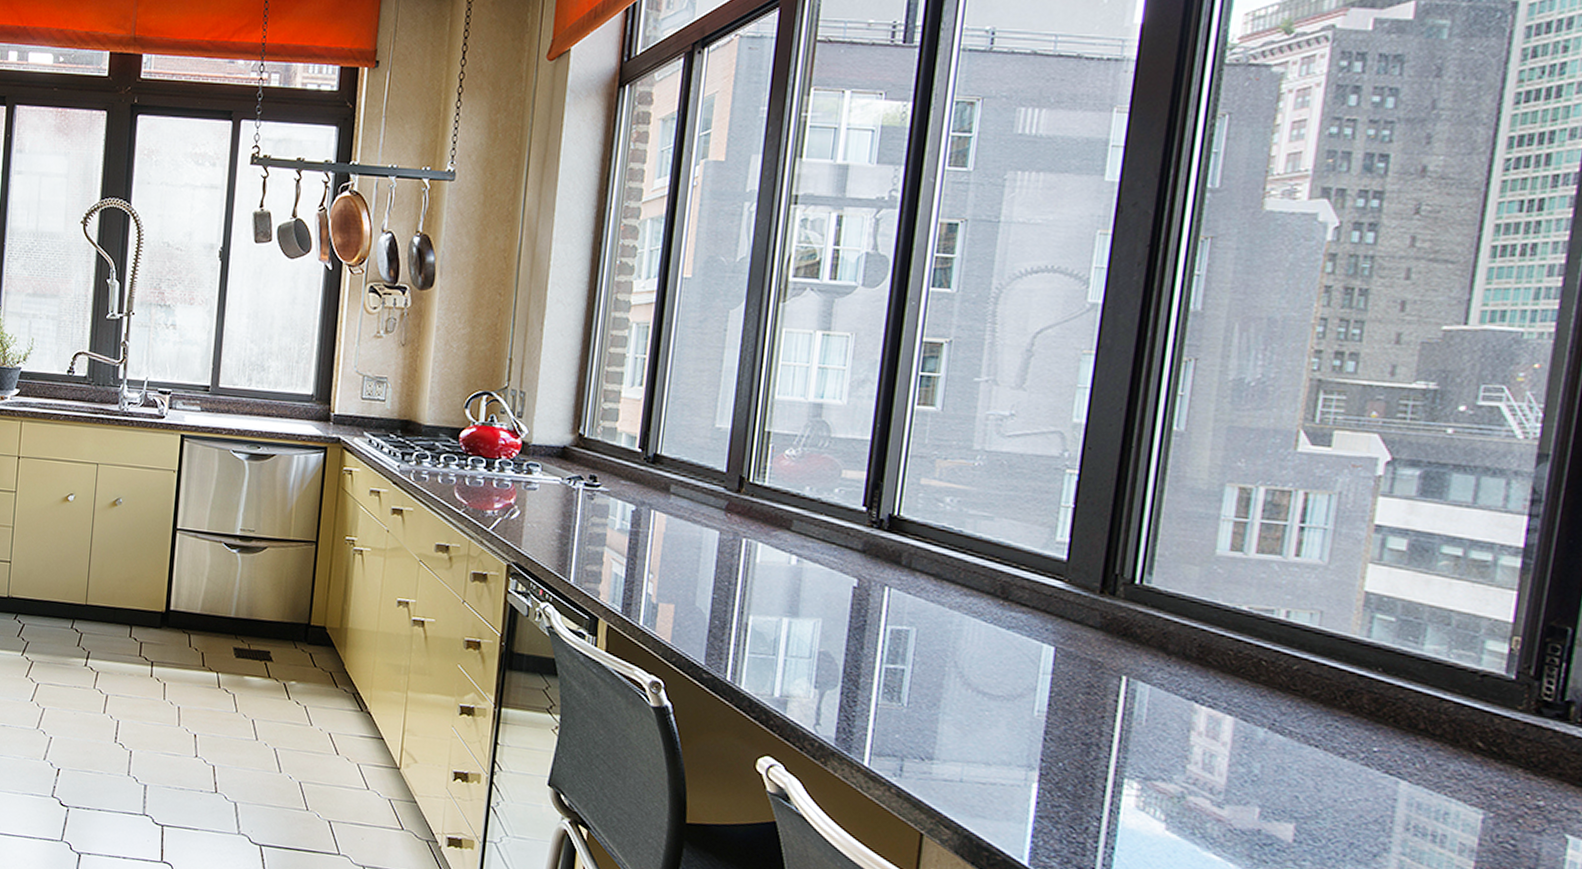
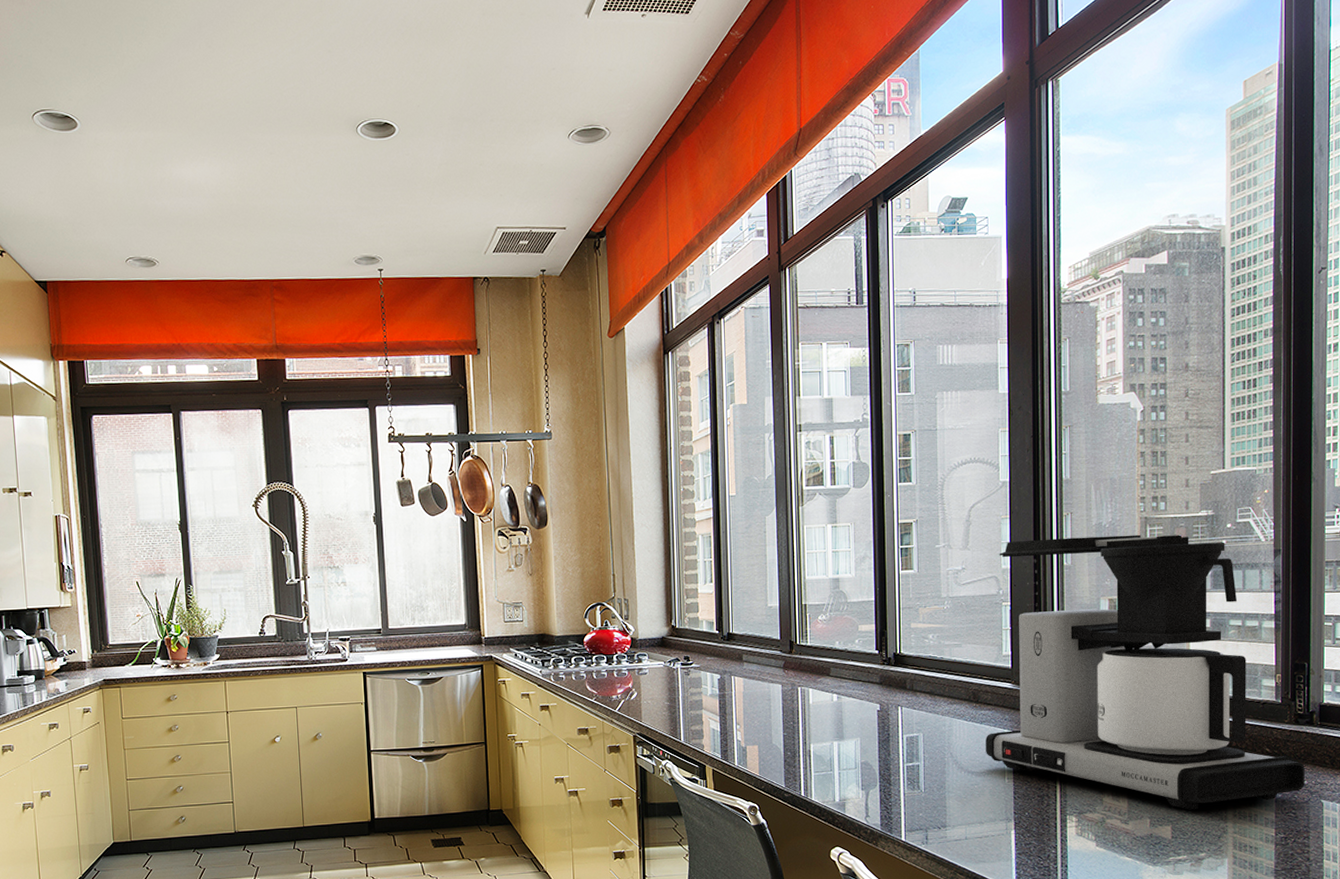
coffee maker: none [1009,387,1544,818] -> present [986,534,1305,810]

